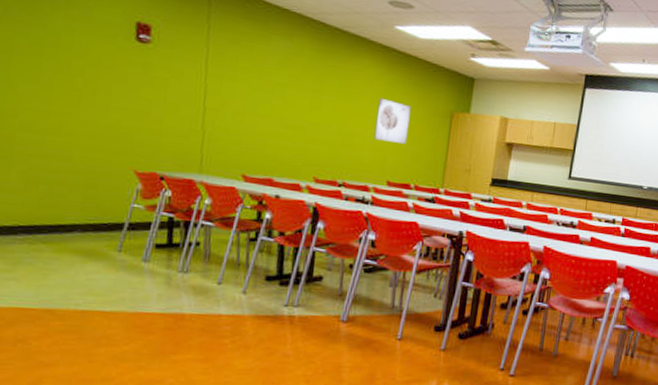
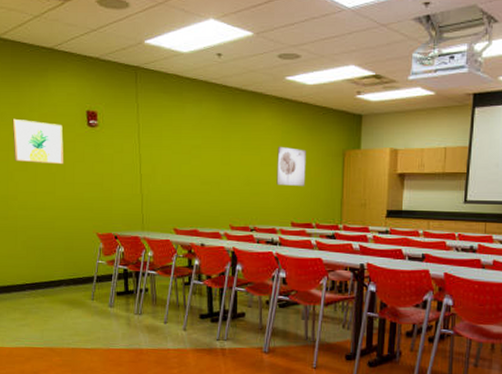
wall art: none [18,14,99,82] -> present [12,118,64,165]

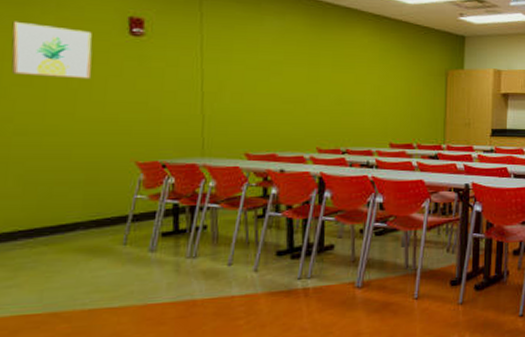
wall art: present [276,146,306,186] -> none [373,64,407,105]

